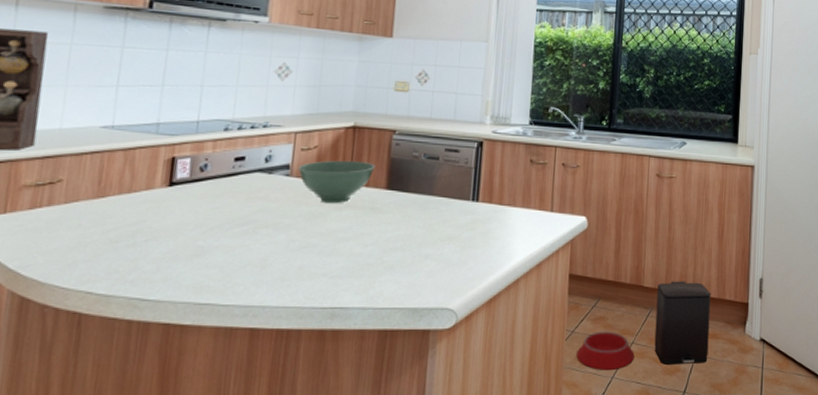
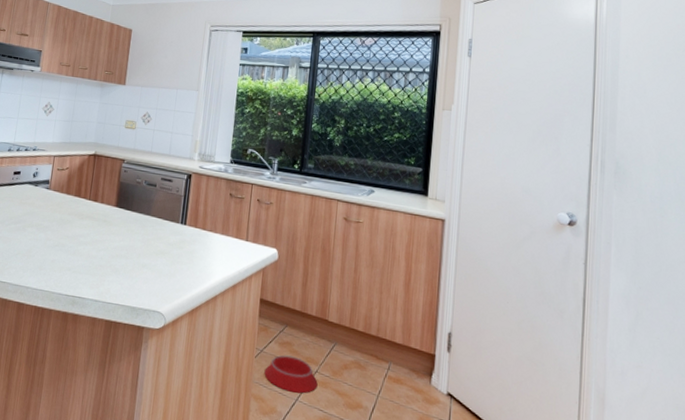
bowl: present [297,160,375,204] -> none [54,179,109,214]
pedal bin: present [654,281,711,365] -> none [337,320,396,405]

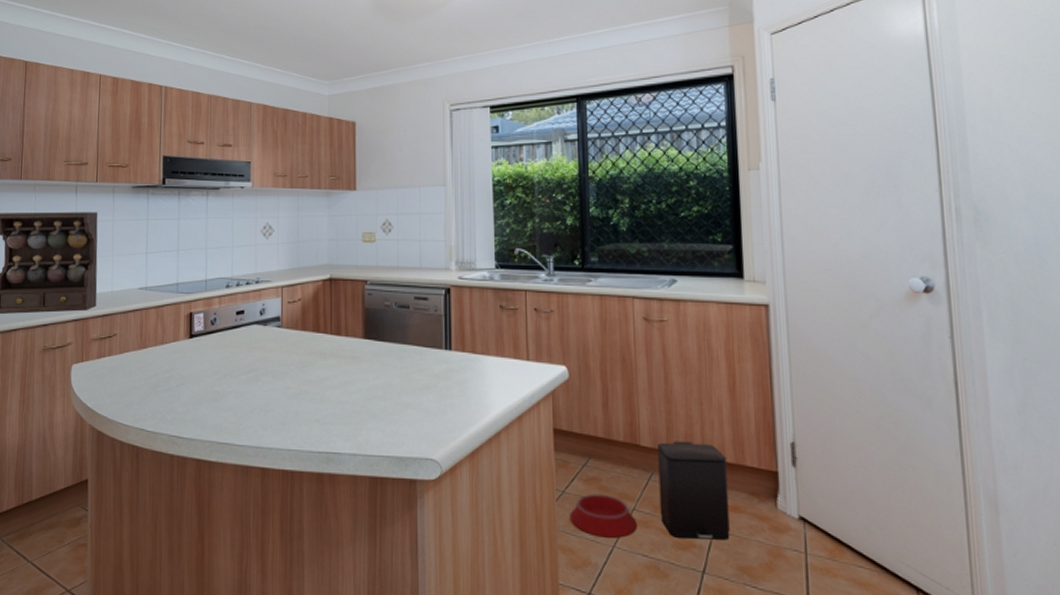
pedal bin: none [337,320,396,405] -> present [657,441,730,540]

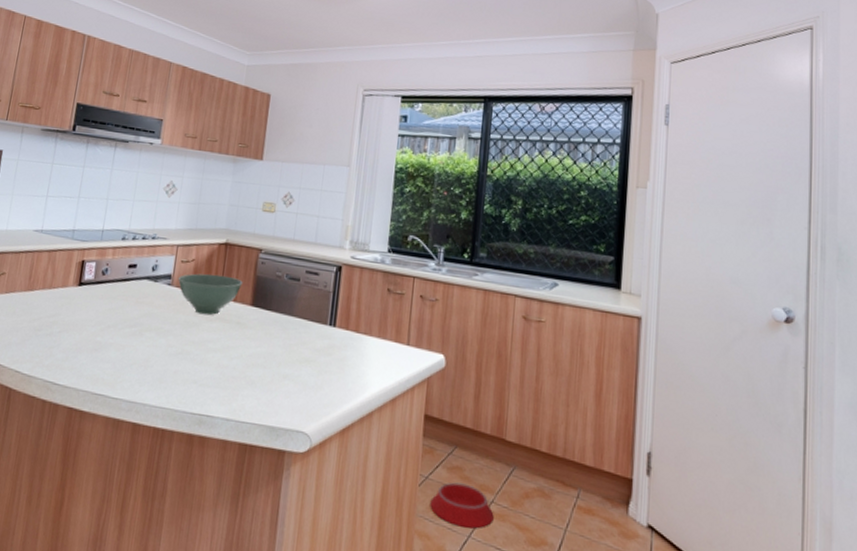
bowl: none [286,311,352,353] -> present [178,273,243,315]
pedal bin: present [657,441,730,540] -> none [517,439,586,541]

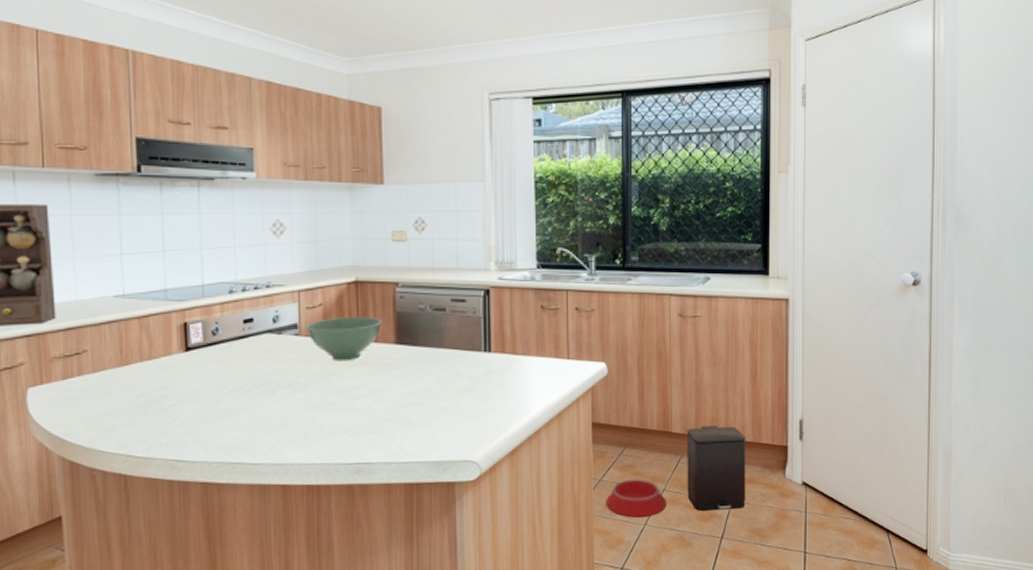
pedal bin: none [517,439,586,541] -> present [687,425,746,511]

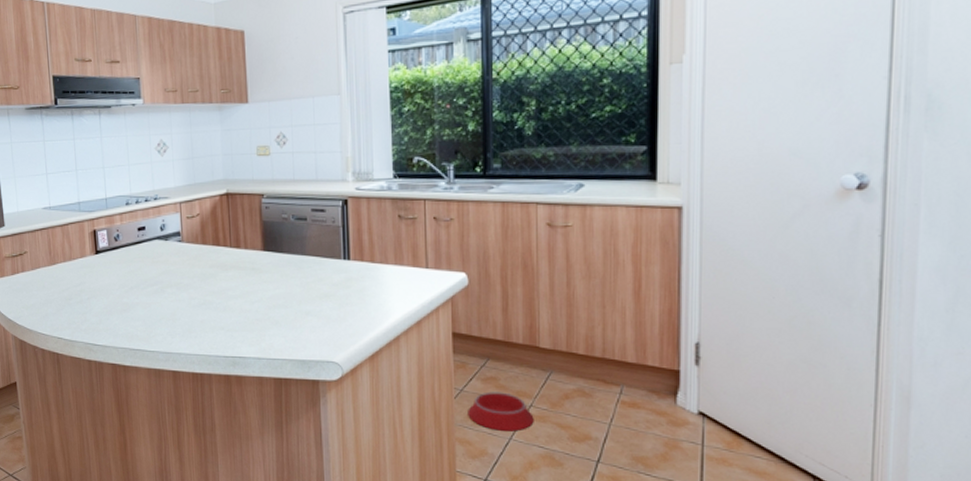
bowl: present [305,316,382,362] -> none [187,225,251,266]
pedal bin: present [687,425,746,511] -> none [557,343,627,433]

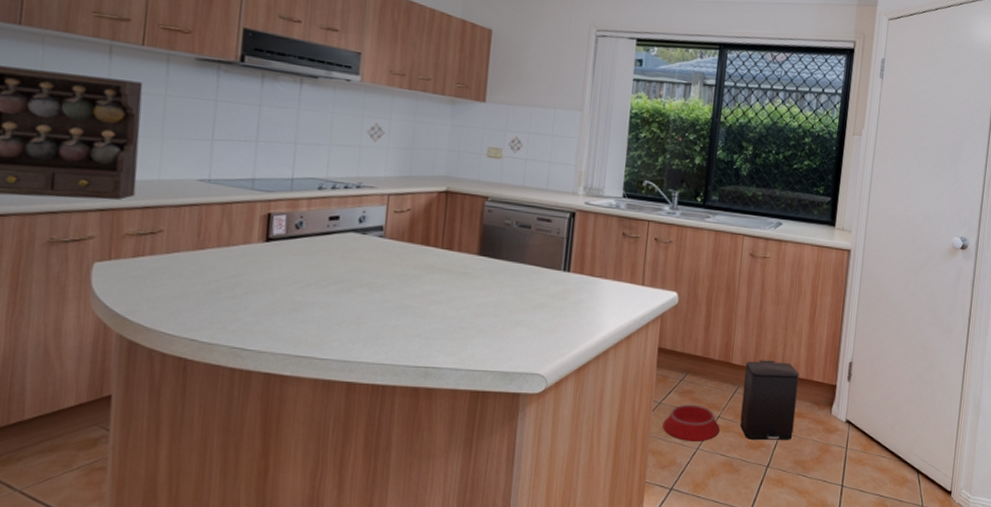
pedal bin: none [557,343,627,433] -> present [740,360,799,440]

